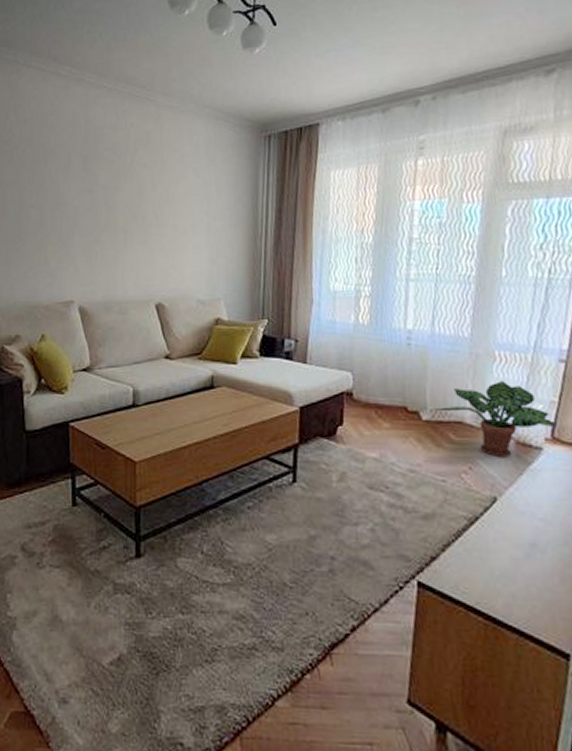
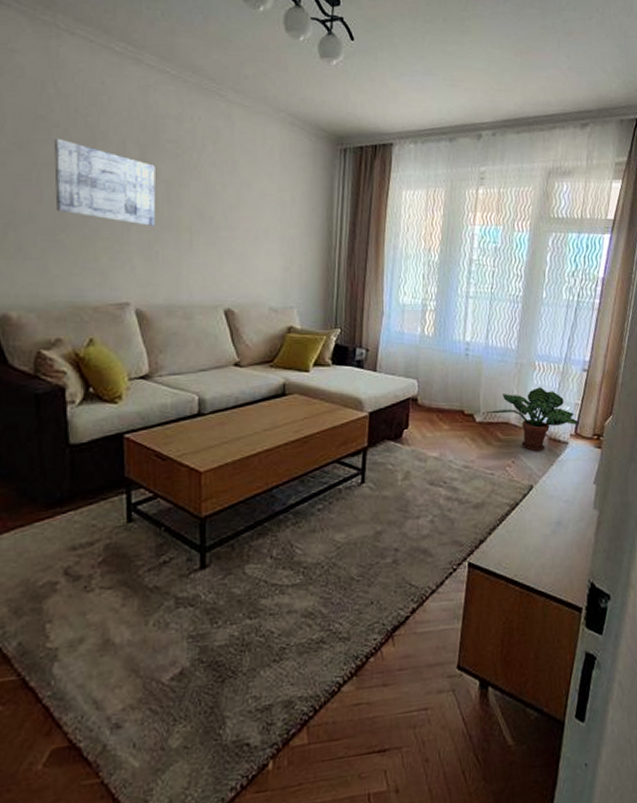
wall art: none [14,158,96,229] -> present [53,138,156,226]

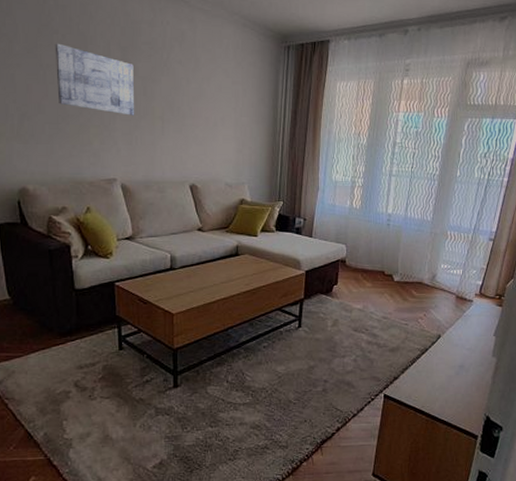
potted plant: present [484,387,579,451] -> none [402,253,484,307]

